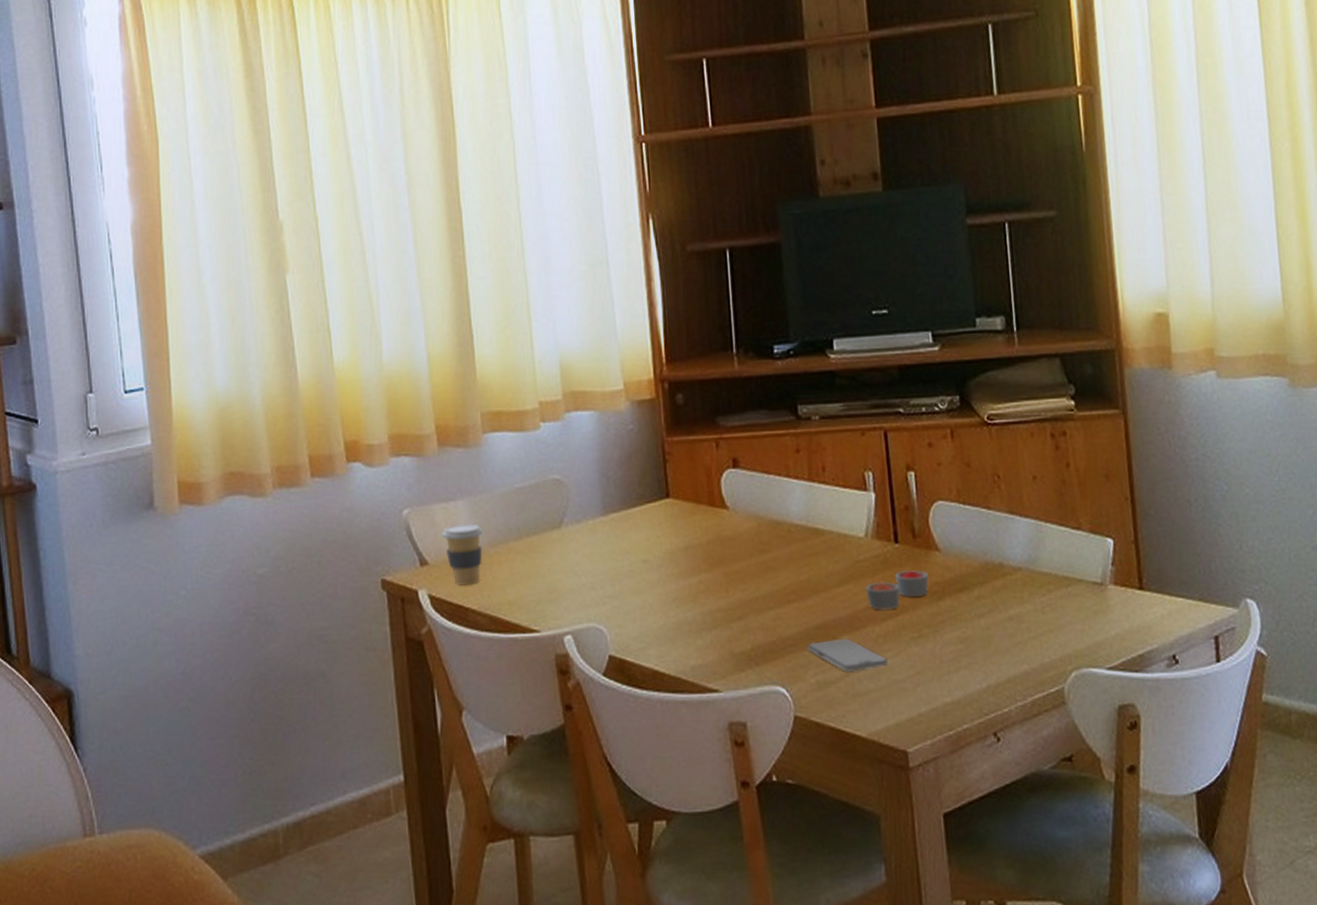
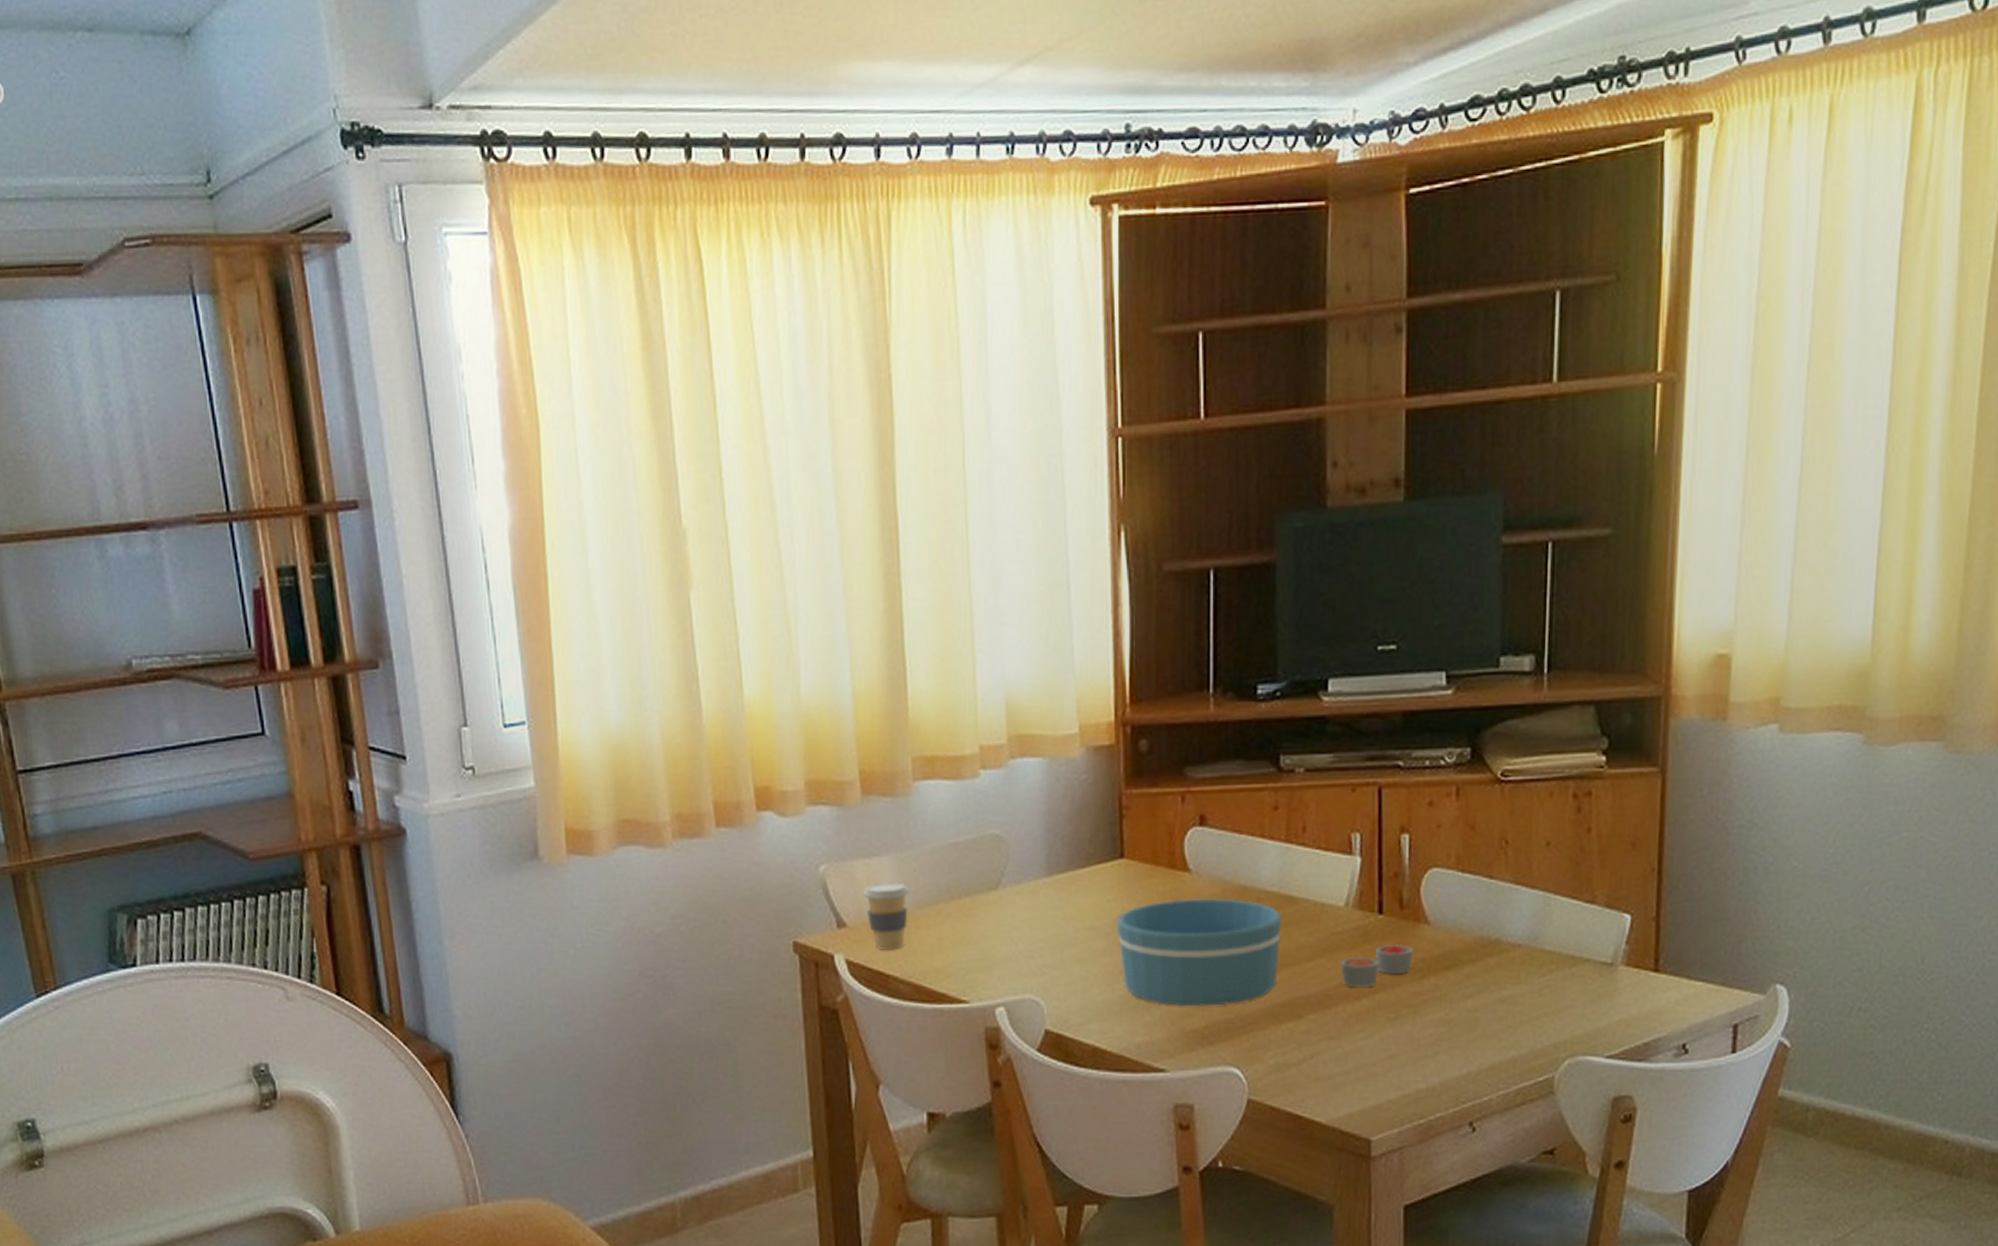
bowl: none [666,531,812,631] -> present [1116,898,1283,1007]
smartphone: present [808,638,888,672] -> none [1269,1017,1358,1054]

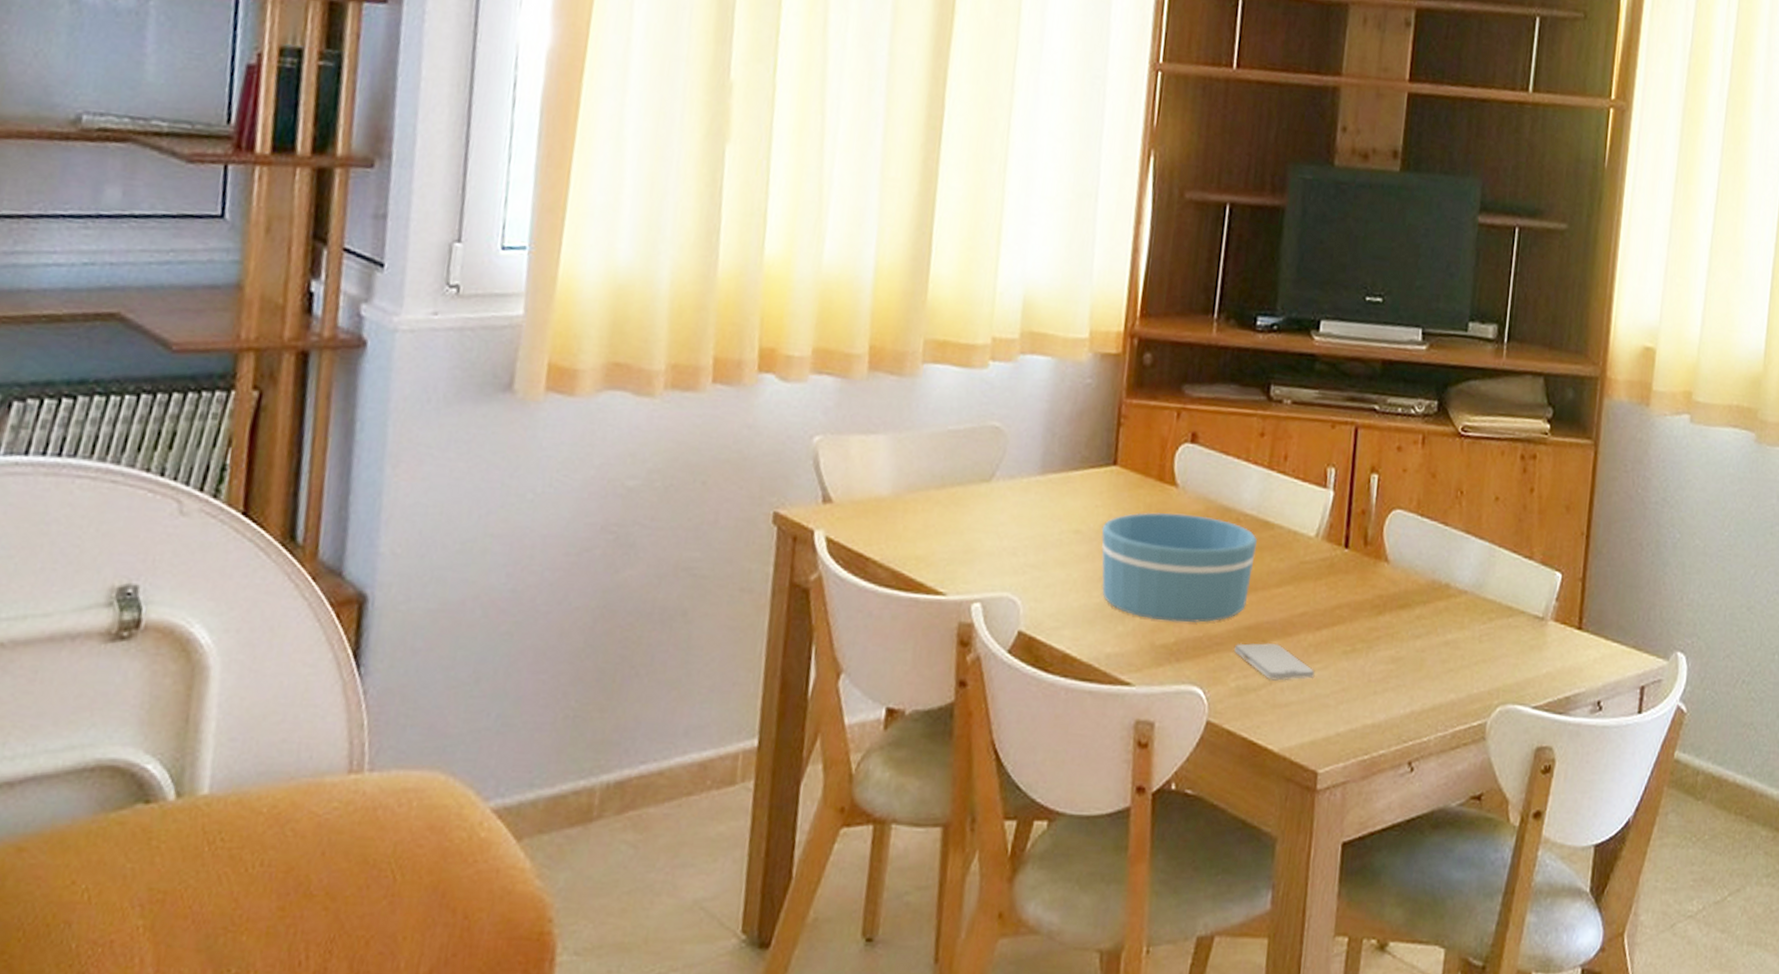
coffee cup: present [863,882,909,951] -> none [854,461,902,533]
smartphone: none [1269,1017,1358,1054] -> present [1234,642,1315,681]
candle: present [1341,944,1413,988] -> none [1306,578,1373,619]

